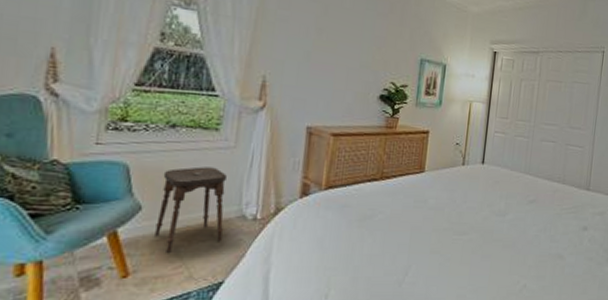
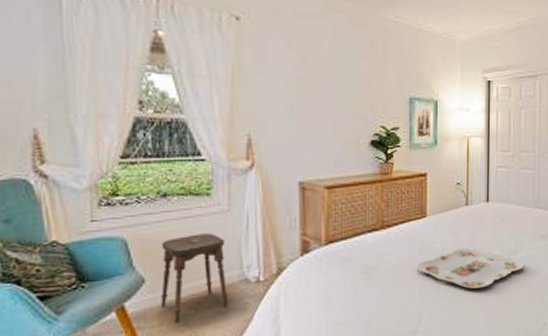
serving tray: none [410,206,510,245] -> present [417,248,523,289]

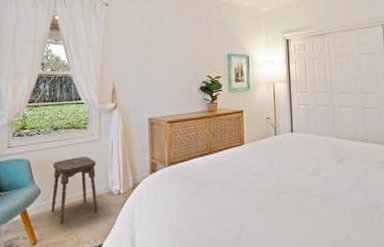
serving tray: present [417,248,523,289] -> none [238,170,325,203]

